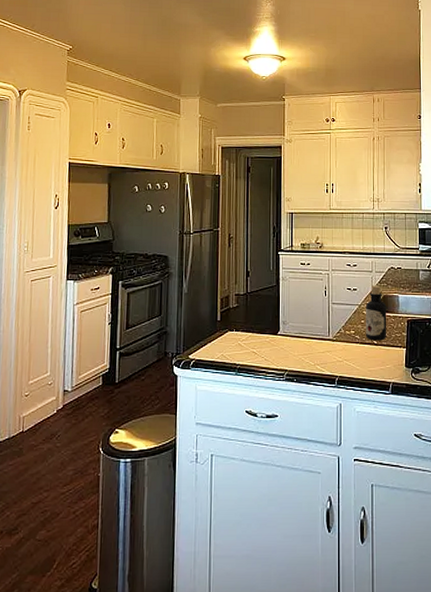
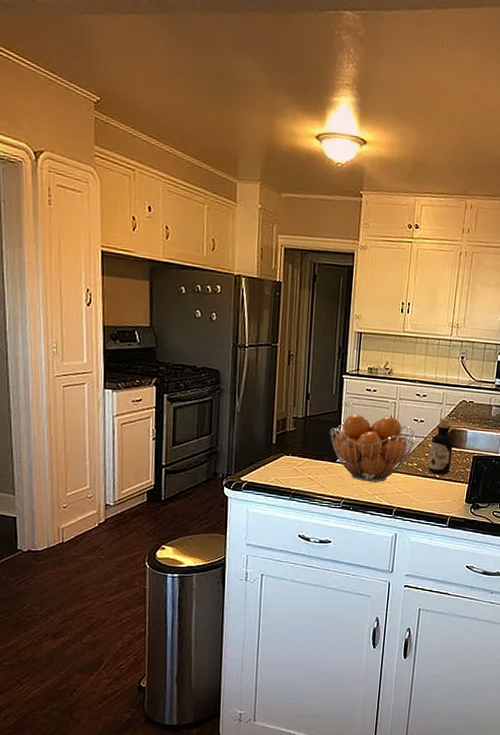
fruit basket: none [270,287,351,352] -> present [330,414,416,482]

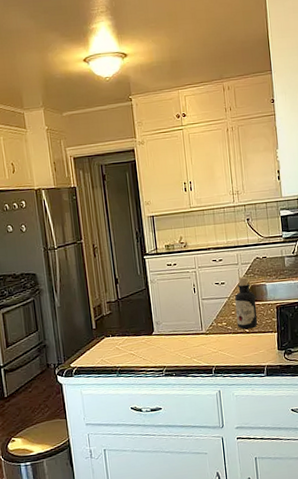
fruit basket: present [330,414,416,482] -> none [142,284,221,348]

